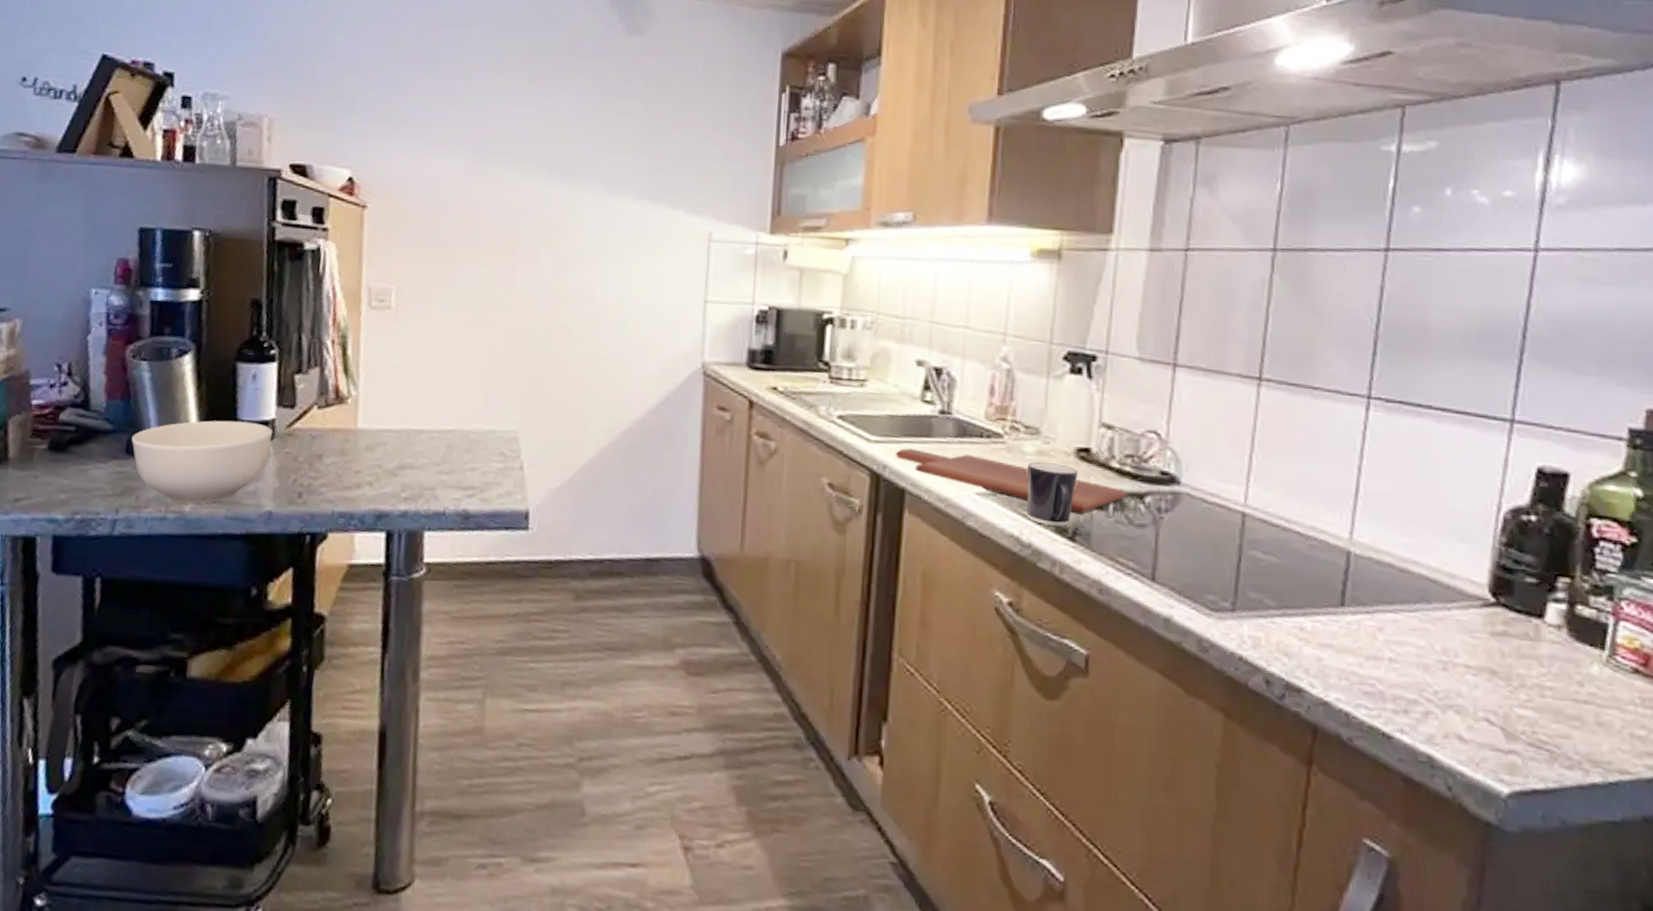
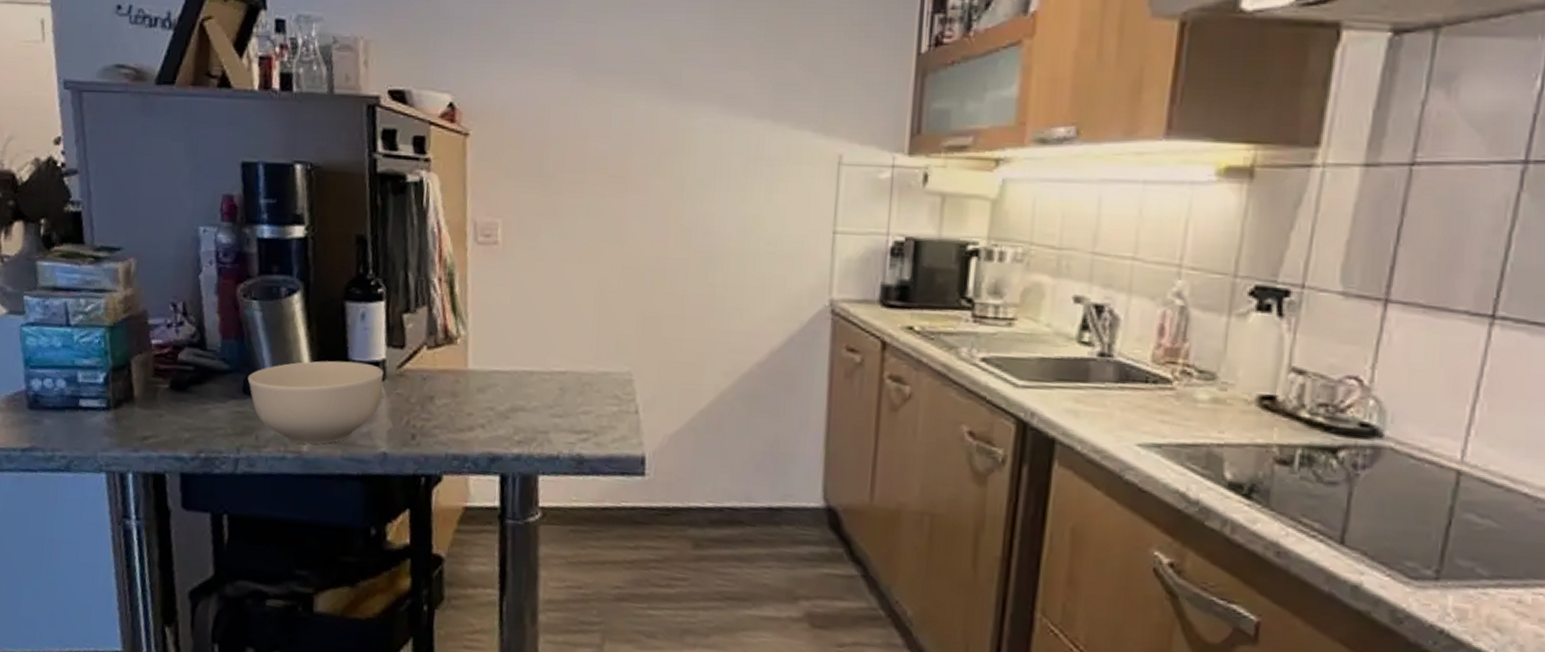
cutting board: present [896,448,1128,513] -> none [1046,394,1318,468]
mug: present [1027,462,1078,527] -> none [1196,410,1259,483]

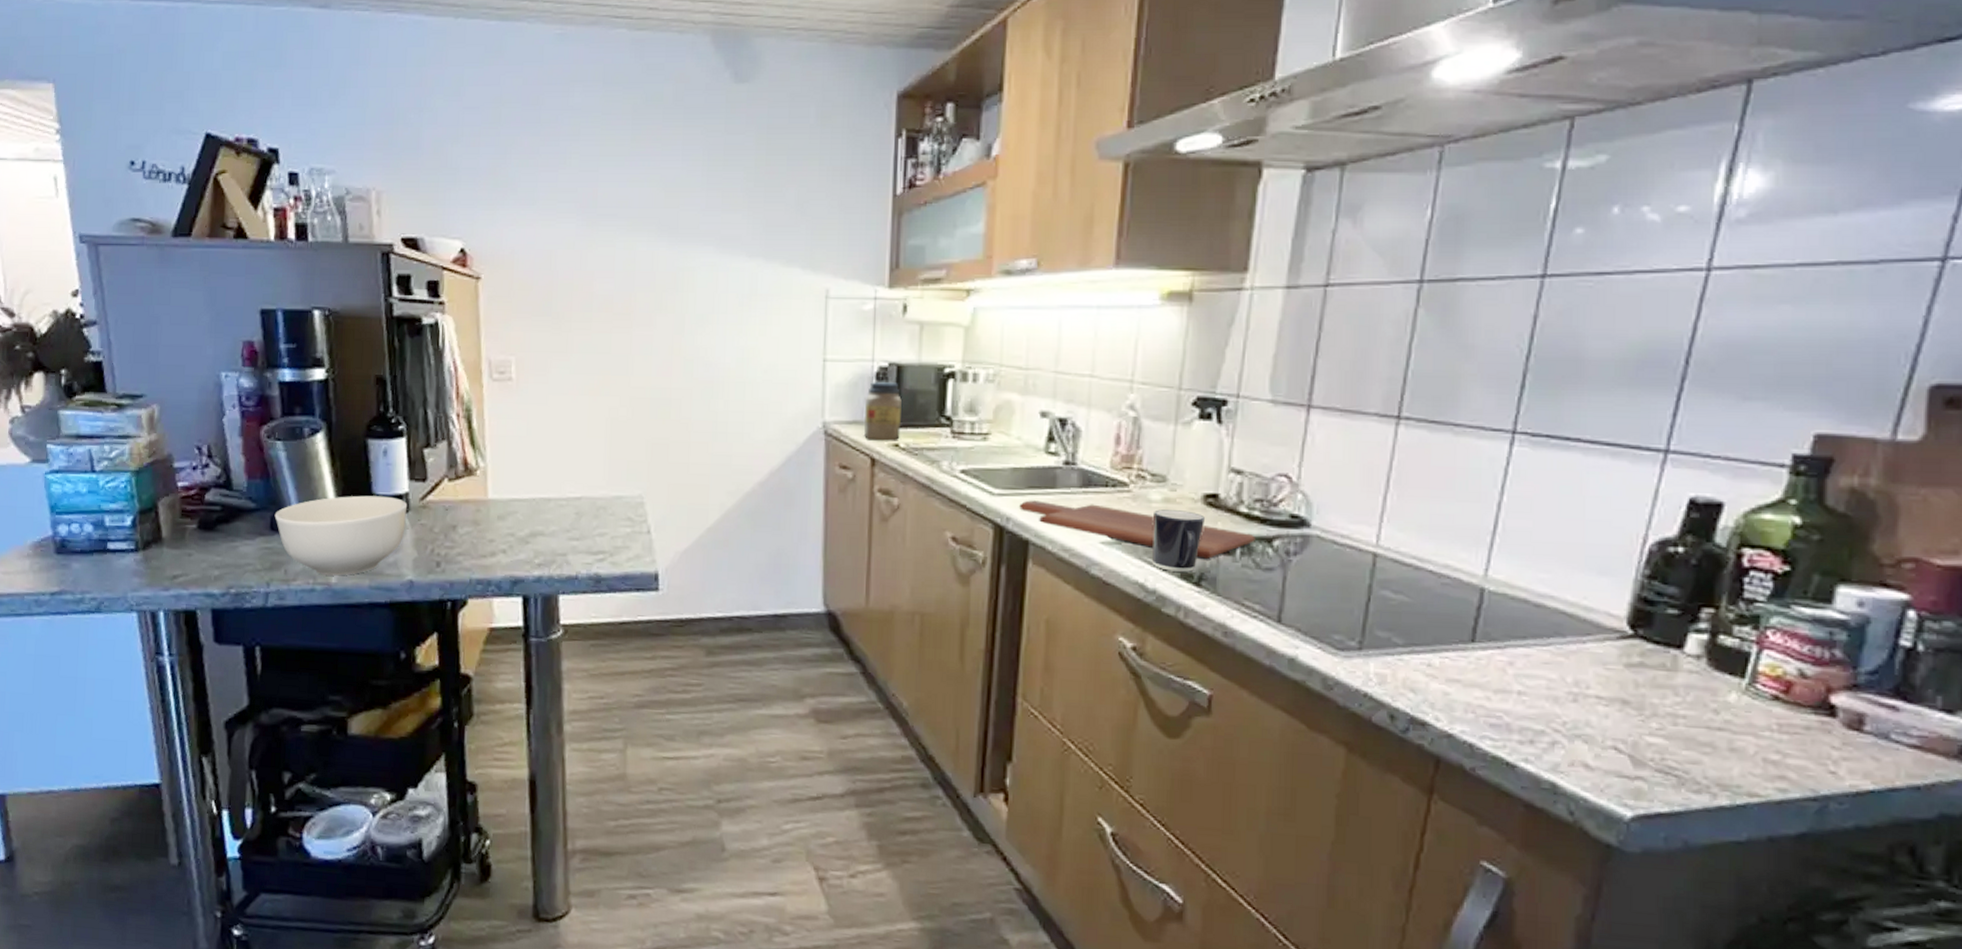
jar: none [875,258,918,325] -> present [864,382,902,442]
cutting board: none [1046,394,1318,468] -> present [1019,500,1256,559]
mug: none [1196,410,1259,483] -> present [1152,509,1205,572]

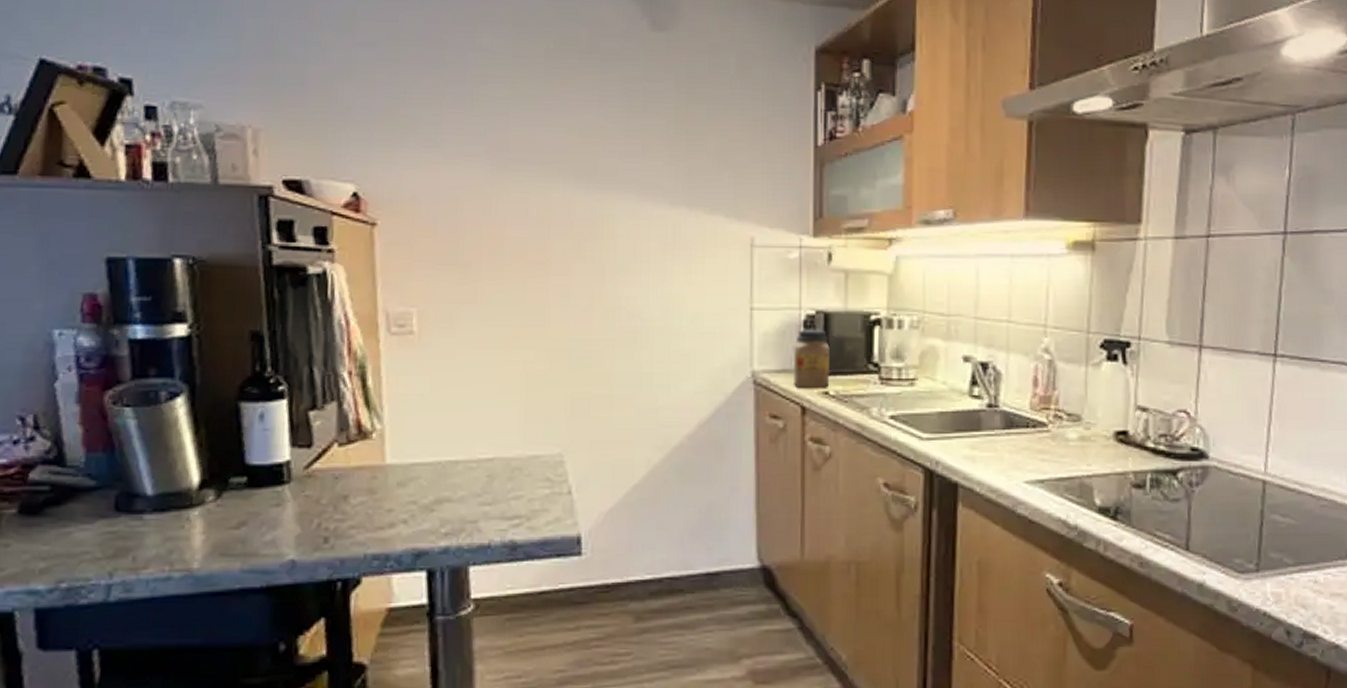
bowl: present [274,495,408,576] -> none [120,466,289,560]
cutting board: present [1019,500,1256,559] -> none [947,443,1162,493]
mug: present [1152,509,1205,572] -> none [1071,448,1117,507]

